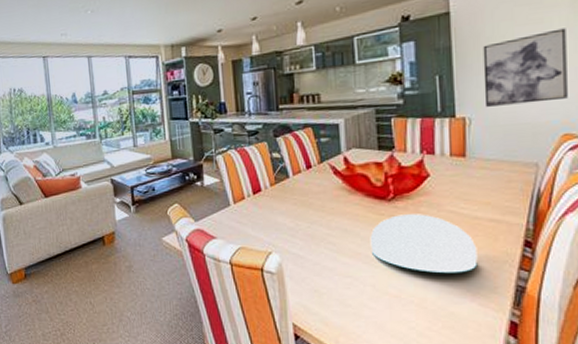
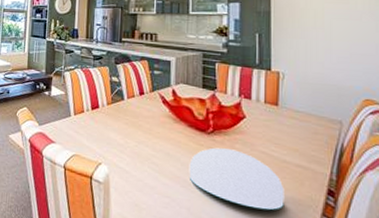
wall art: present [483,28,568,107] -> none [297,10,369,69]

